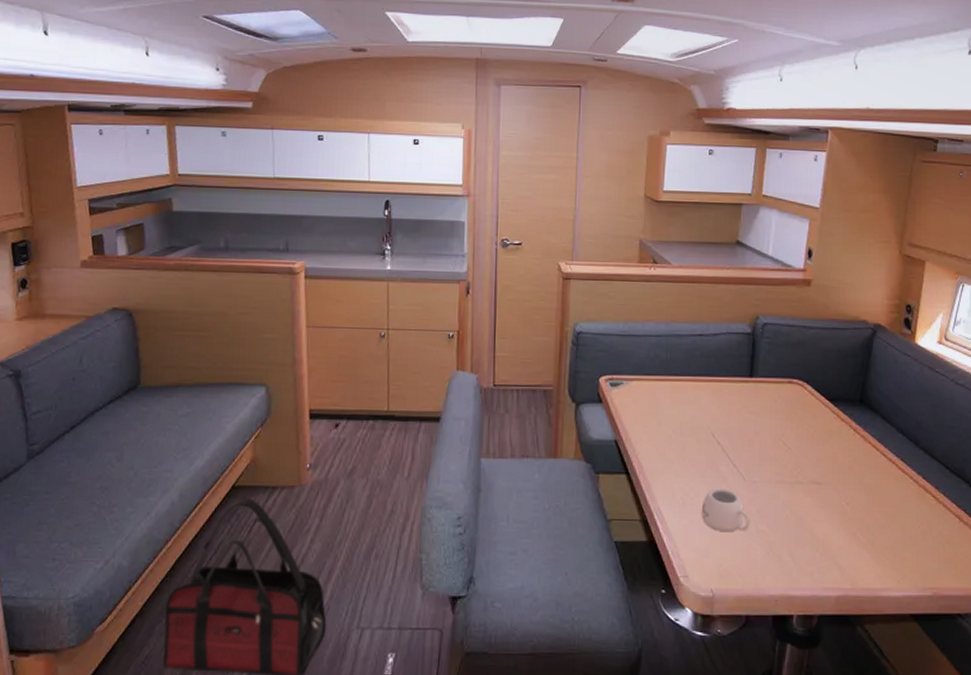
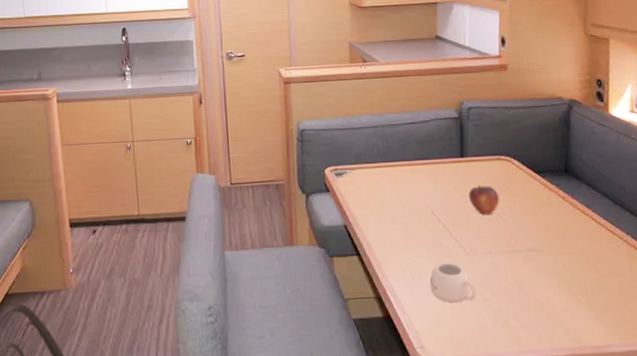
fruit: none [754,408,787,441] -> present [469,185,500,215]

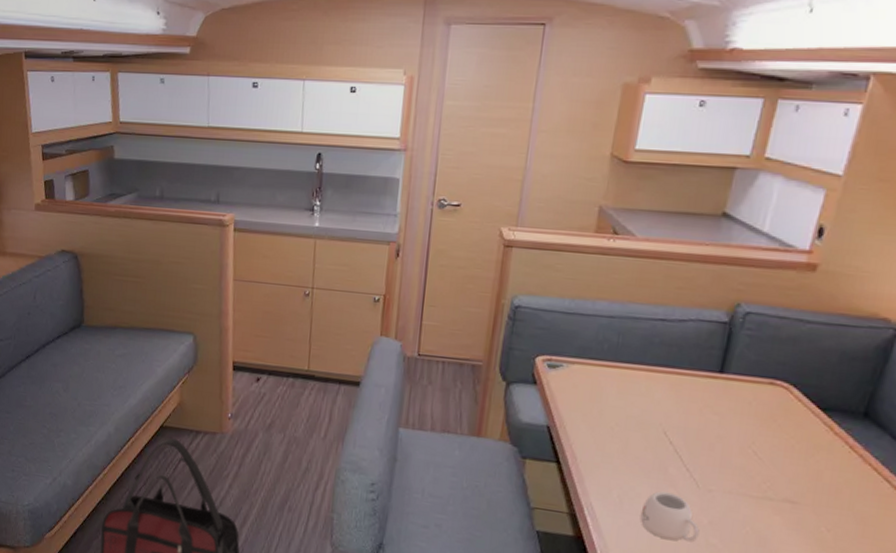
fruit: present [469,185,500,215] -> none [717,410,761,448]

